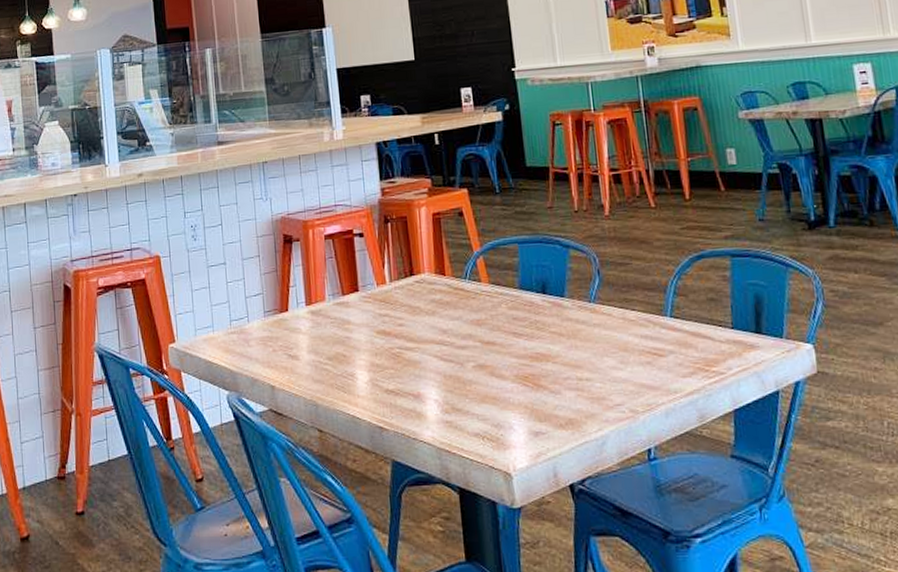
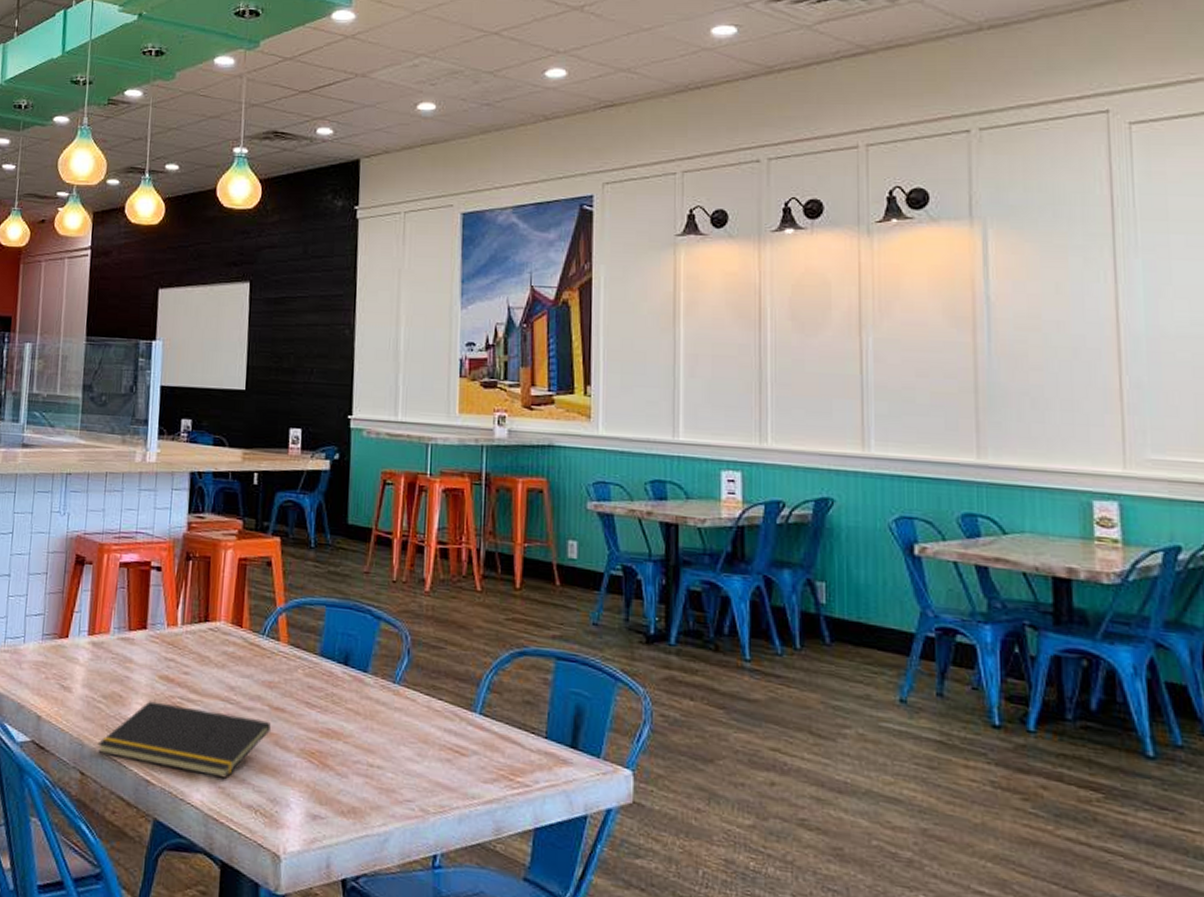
notepad: none [330,355,485,414] -> present [97,701,271,779]

